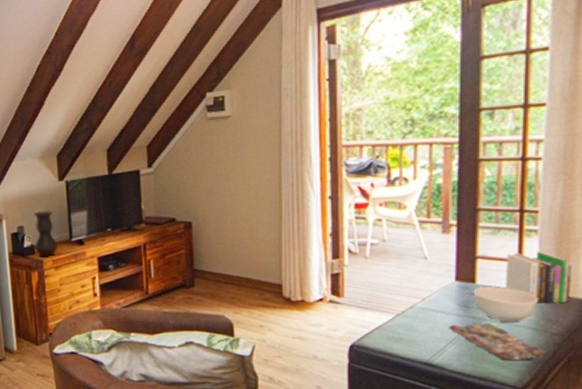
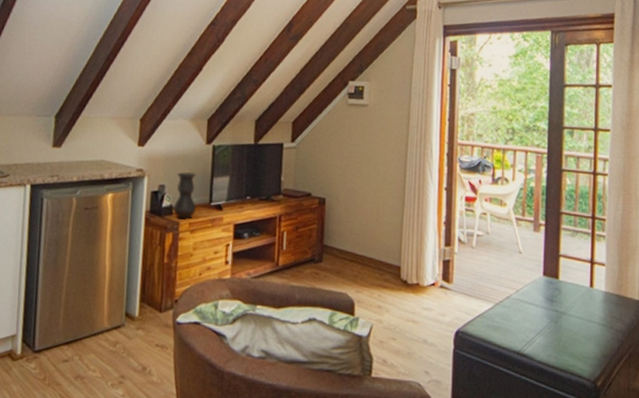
magazine: present [448,322,549,362] -> none [537,316,614,356]
bowl: present [473,287,538,323] -> none [557,283,606,318]
books: present [504,251,571,303] -> none [581,254,630,303]

